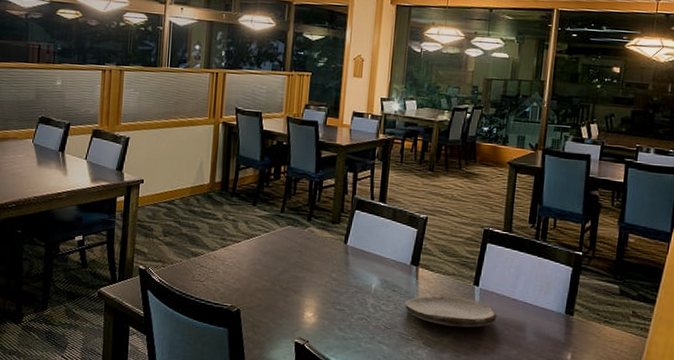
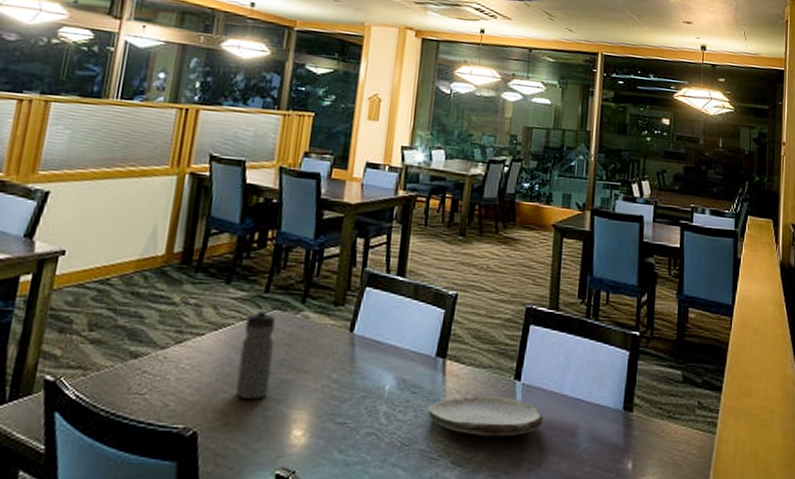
water bottle: none [264,225,290,289] -> present [235,309,276,399]

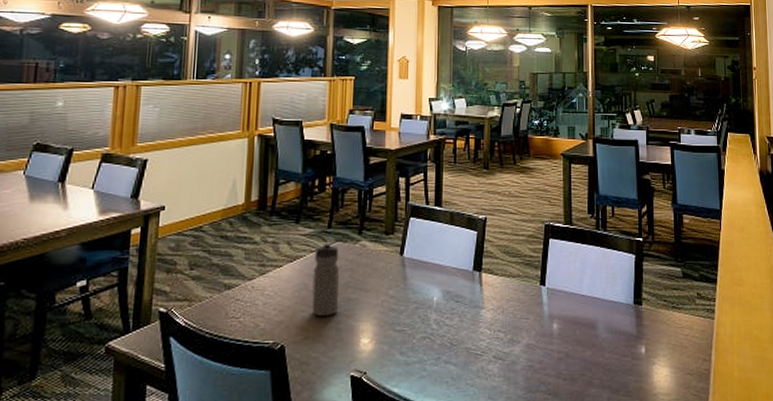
plate: present [428,395,544,437] -> none [470,299,567,334]

